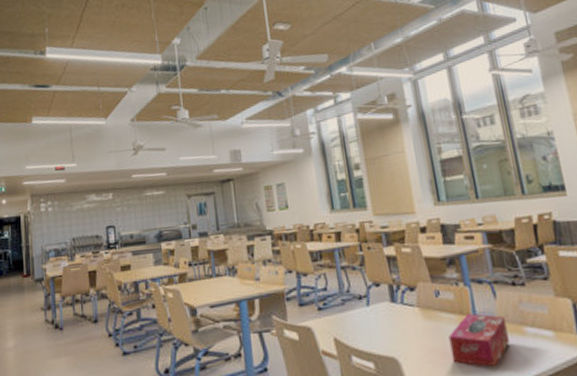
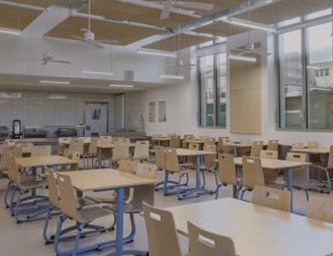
tissue box: present [448,313,510,366] -> none [271,210,312,248]

